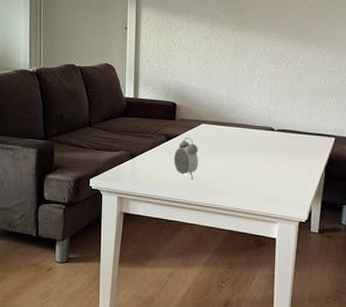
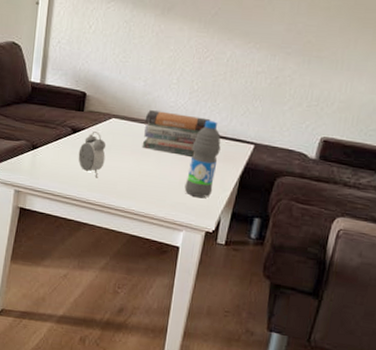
book stack: none [231,114,292,153] -> present [142,110,211,157]
water bottle: none [275,119,304,191] -> present [184,120,221,198]

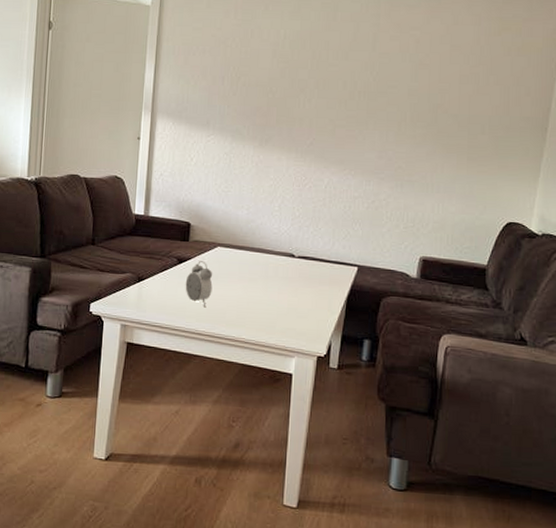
book stack: present [142,110,211,157] -> none [248,237,314,281]
water bottle: present [184,120,221,198] -> none [293,245,326,323]

